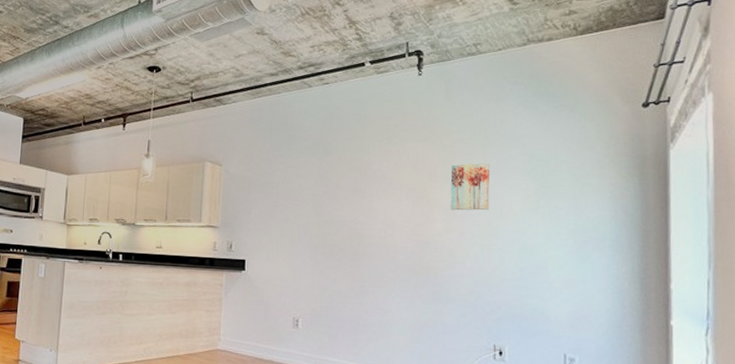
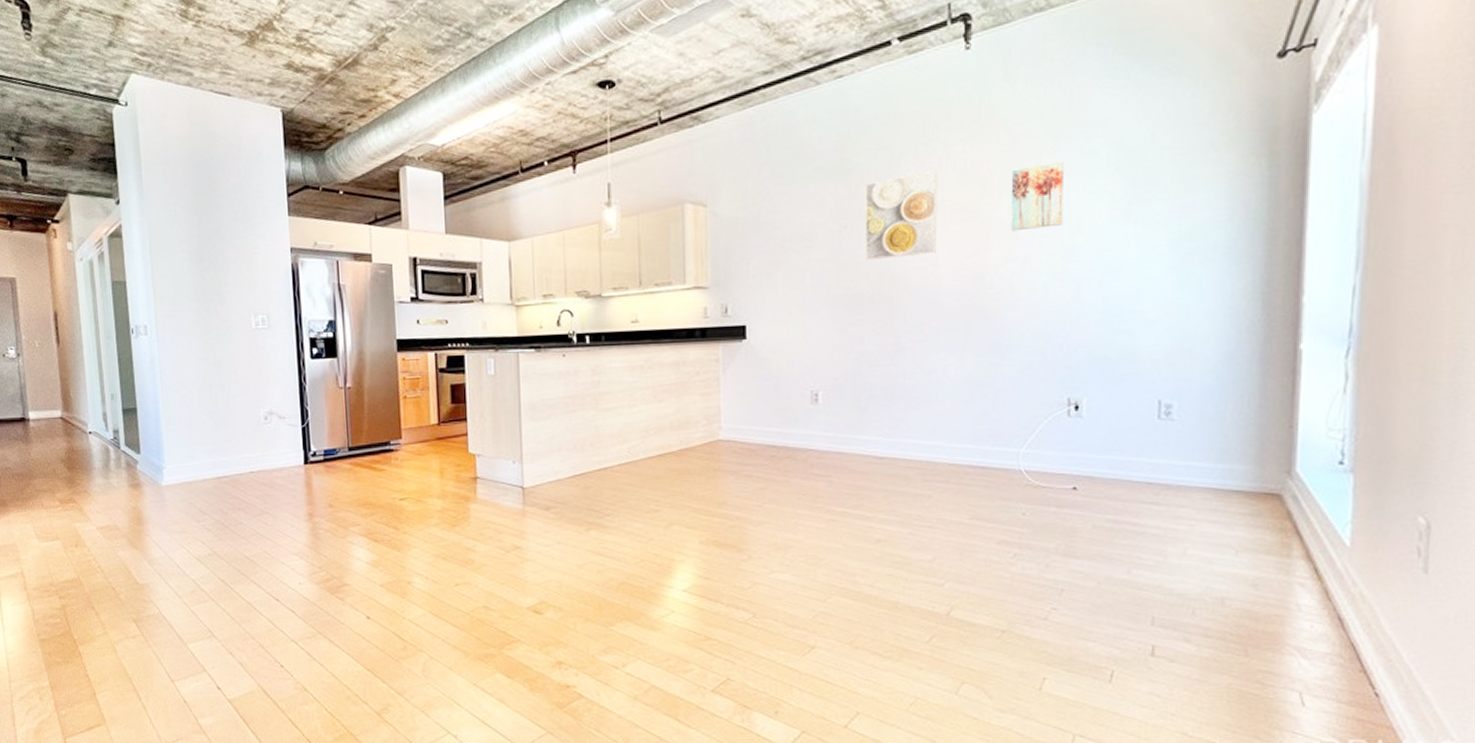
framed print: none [340,159,396,221] -> present [865,171,937,261]

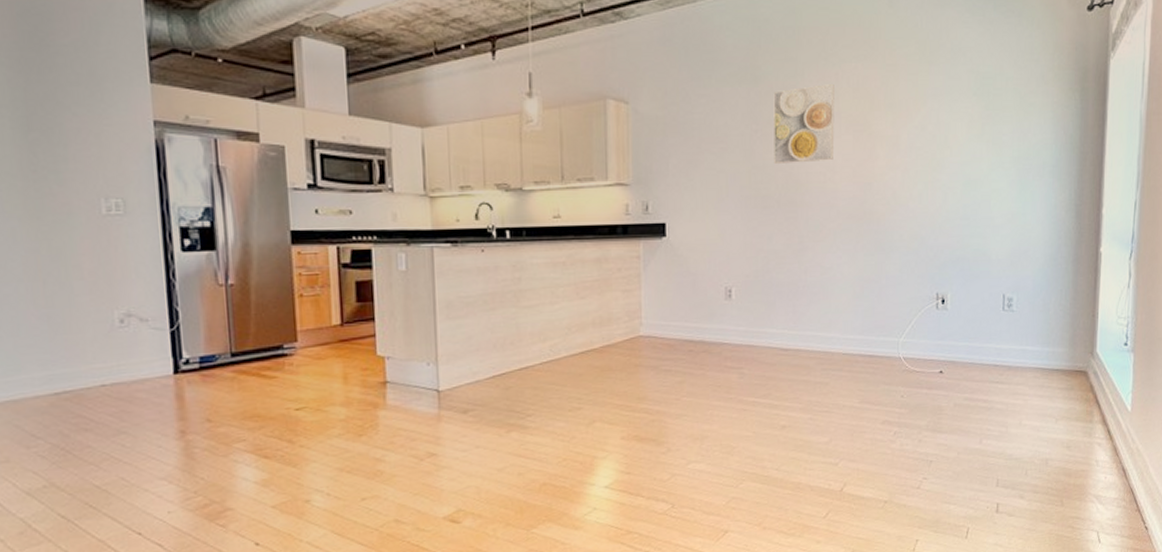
wall art: present [1011,161,1063,232] -> none [894,83,934,144]

